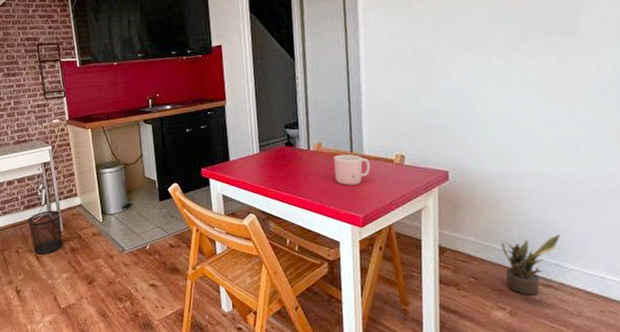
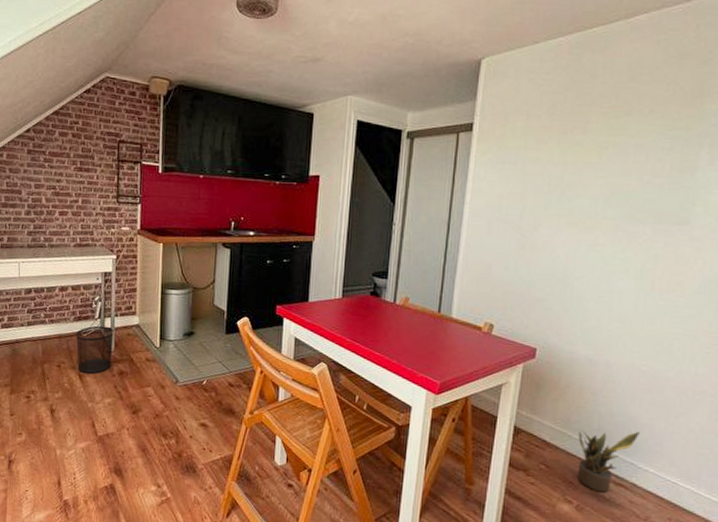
mug: present [333,154,371,186] -> none [417,313,457,348]

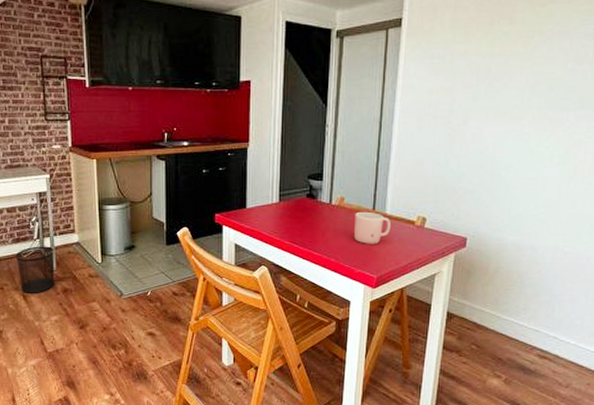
mug: none [417,313,457,348] -> present [353,211,392,244]
potted plant: present [577,430,640,493] -> none [505,307,562,366]

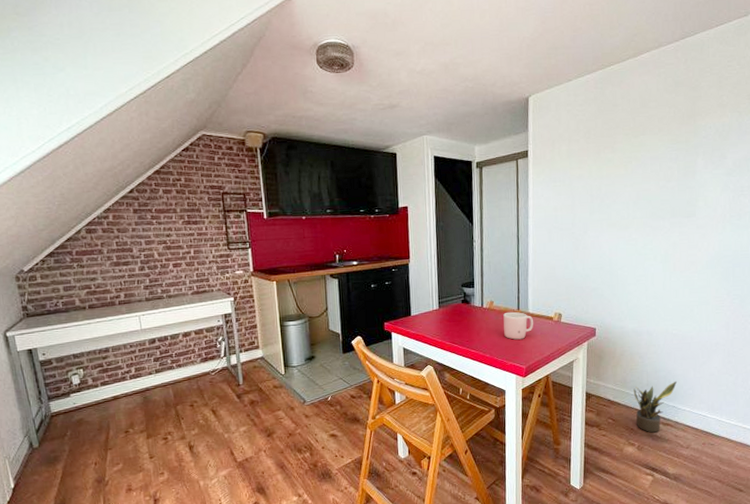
waste bin: present [15,246,55,293] -> none [204,362,242,408]
potted plant: none [505,307,562,366] -> present [633,381,677,433]

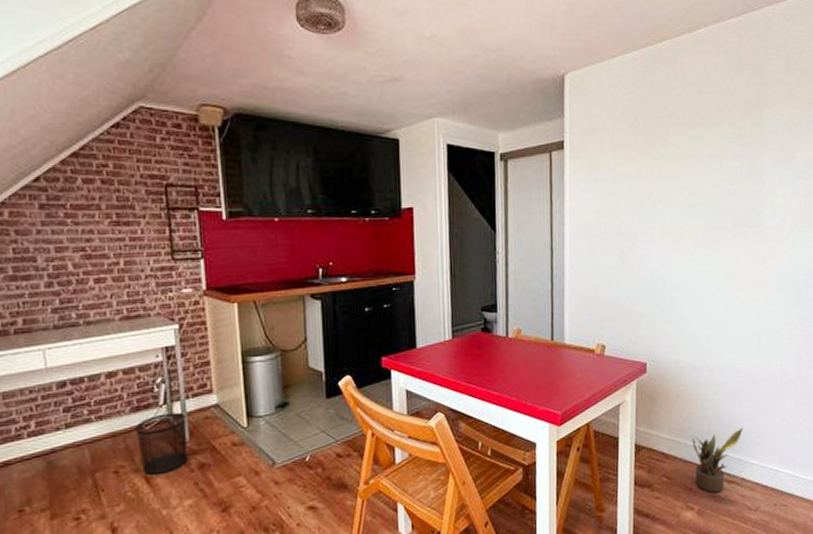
waste bin: none [204,362,242,408] -> present [134,412,187,475]
mug: present [503,311,534,340] -> none [533,342,572,378]

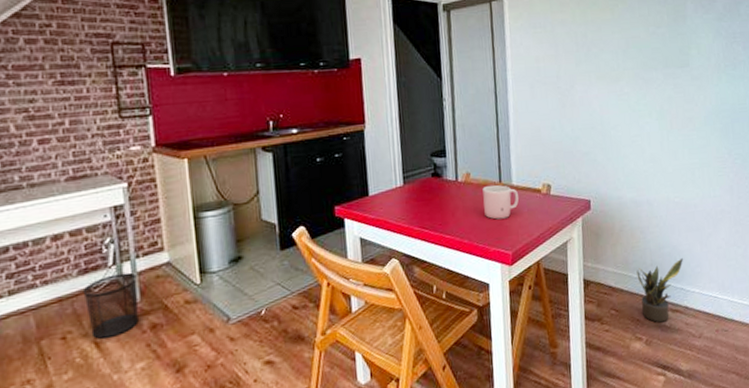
mug: none [533,342,572,378] -> present [482,184,520,220]

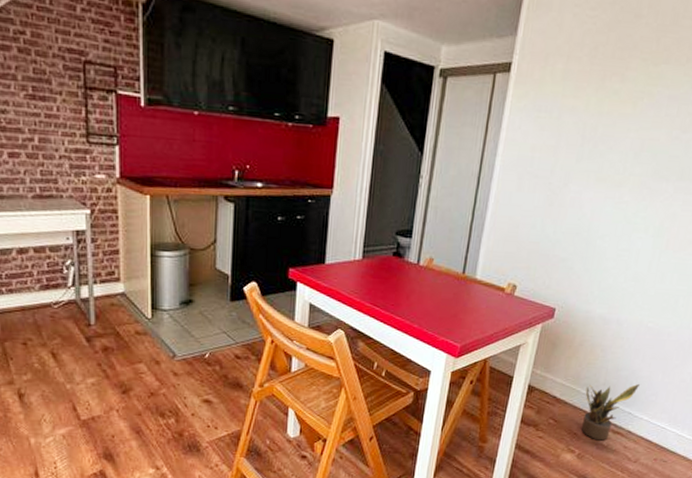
waste bin: present [82,272,139,339] -> none [43,295,93,351]
mug: present [482,184,520,220] -> none [439,274,481,311]

